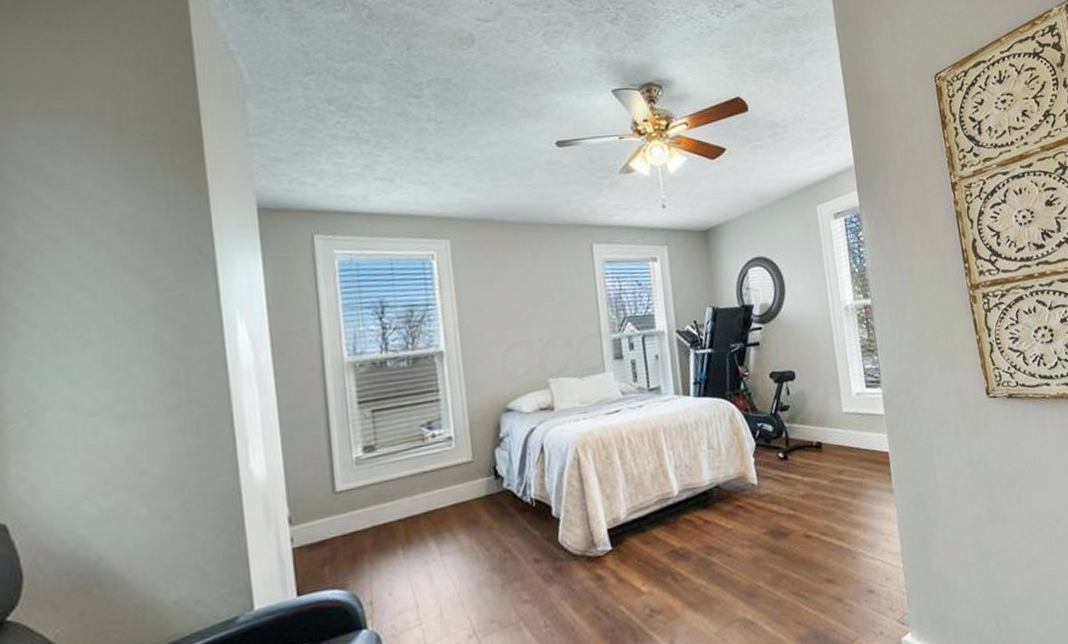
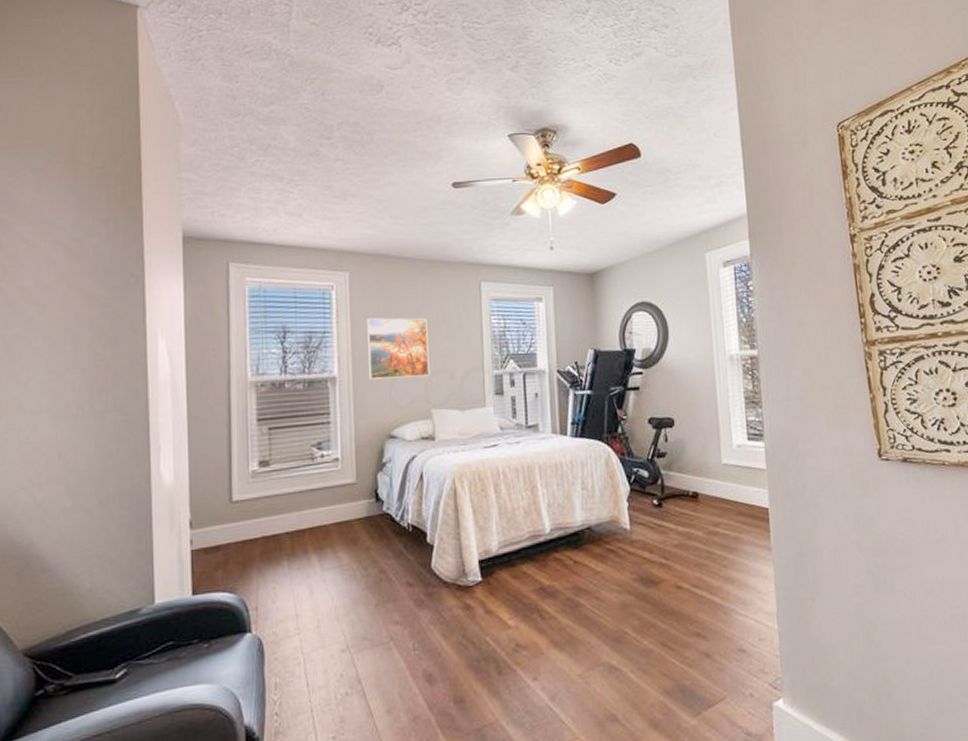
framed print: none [473,284,545,352] -> present [367,318,430,379]

